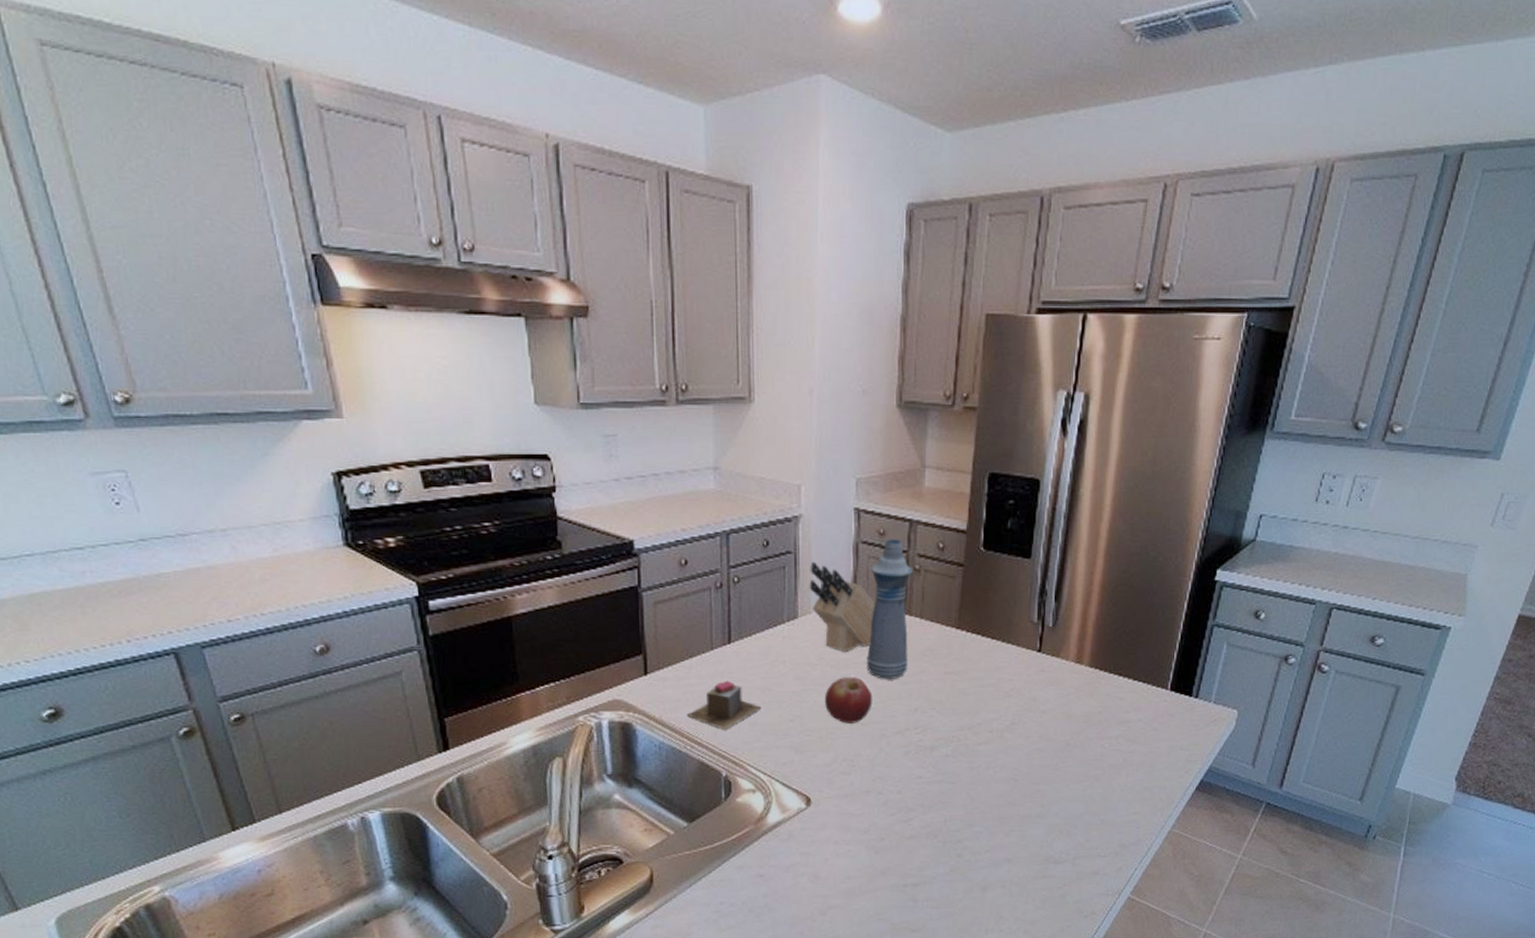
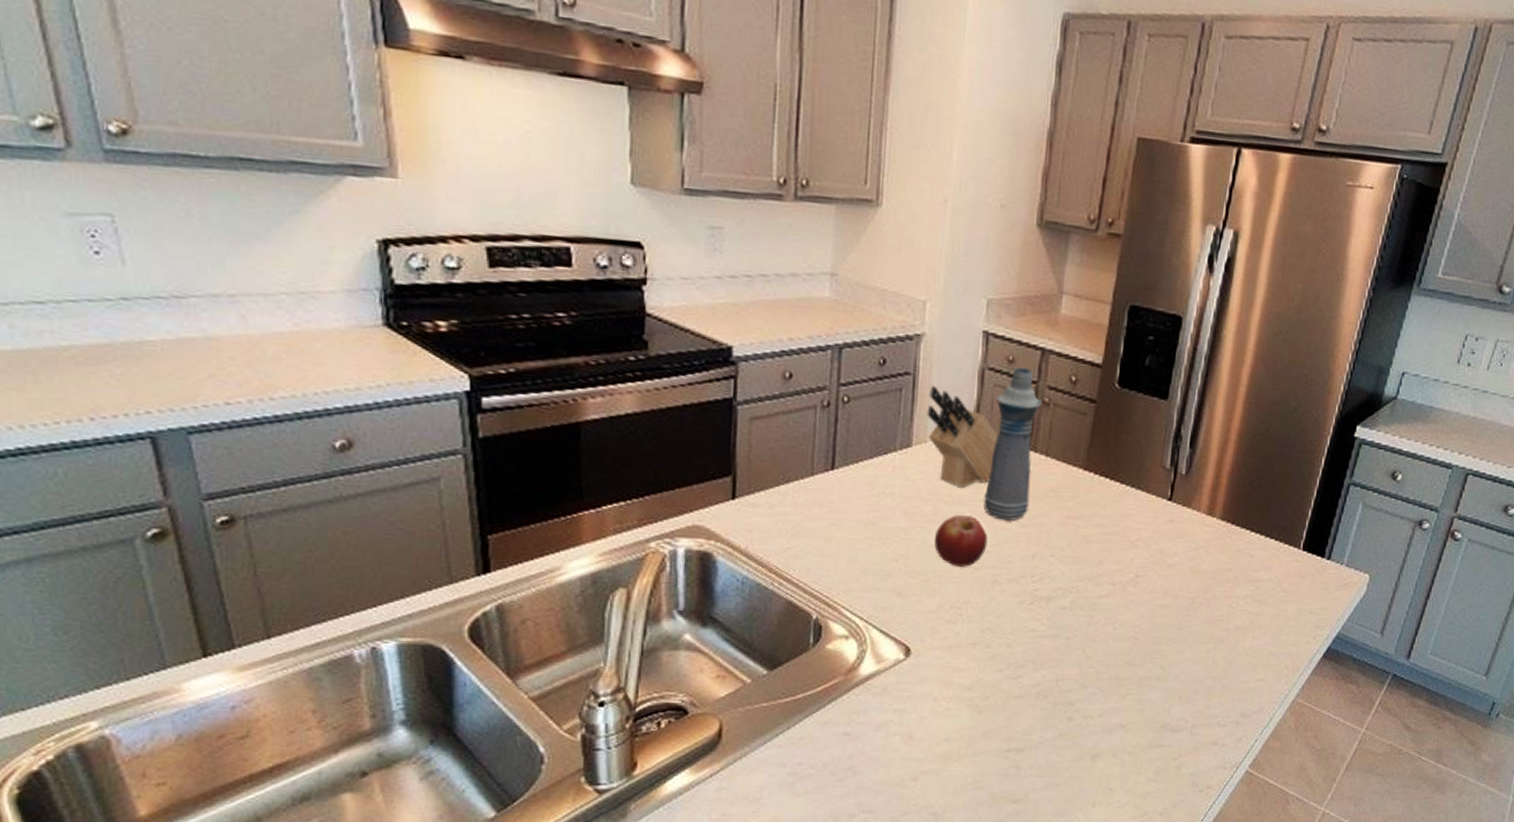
sponge: present [687,680,762,729] -> none [778,511,864,566]

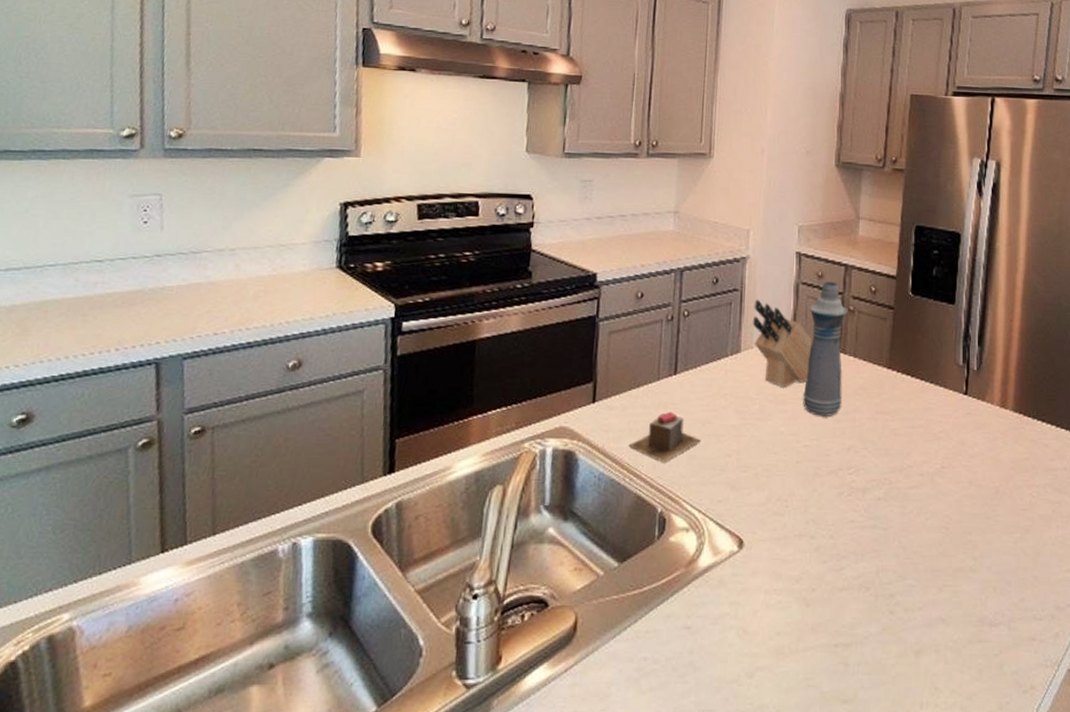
sponge: none [778,511,864,566] -> present [629,411,701,462]
fruit: present [934,515,988,567] -> none [761,413,808,461]

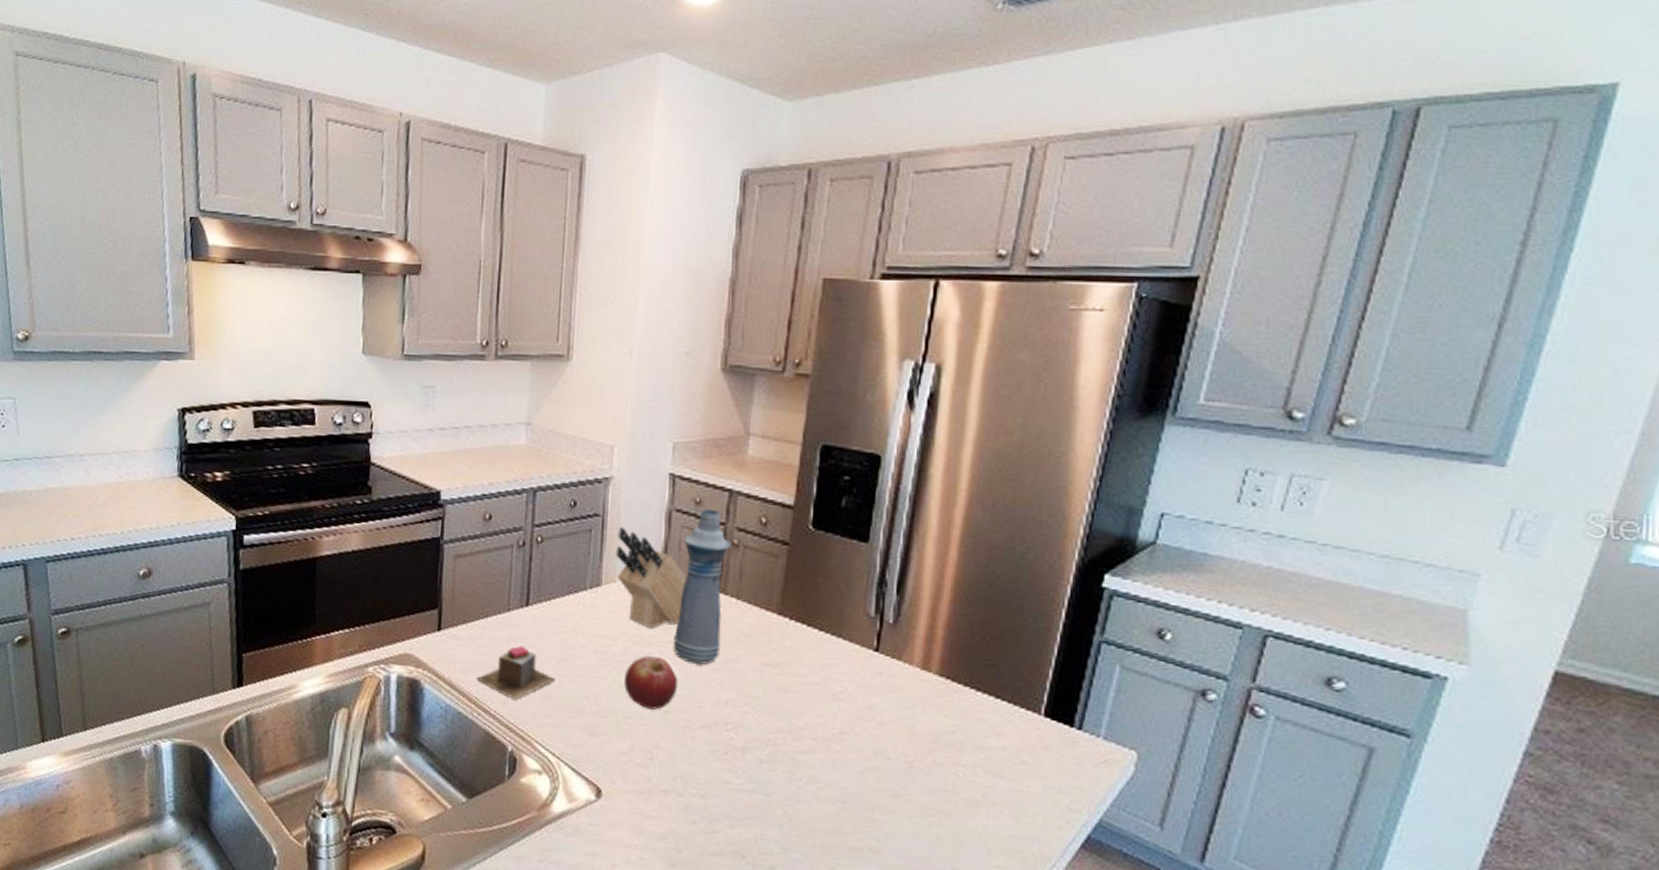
fruit: none [761,413,808,461] -> present [623,656,678,710]

